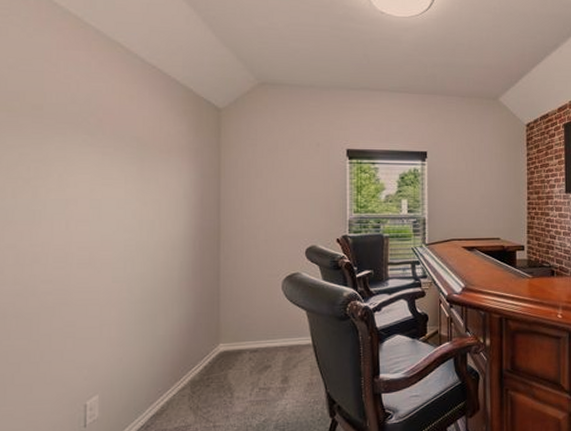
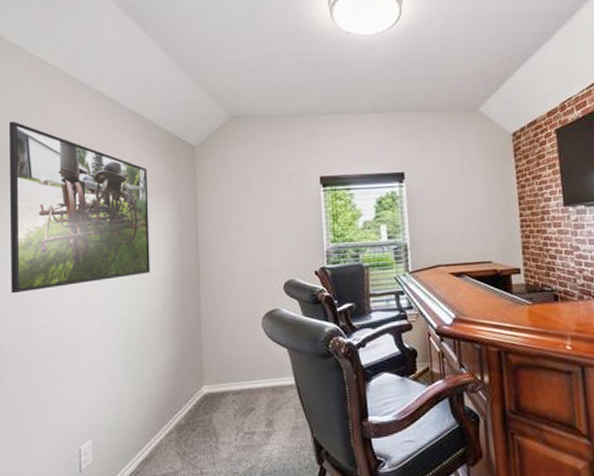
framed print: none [9,63,169,246] -> present [8,121,150,294]

